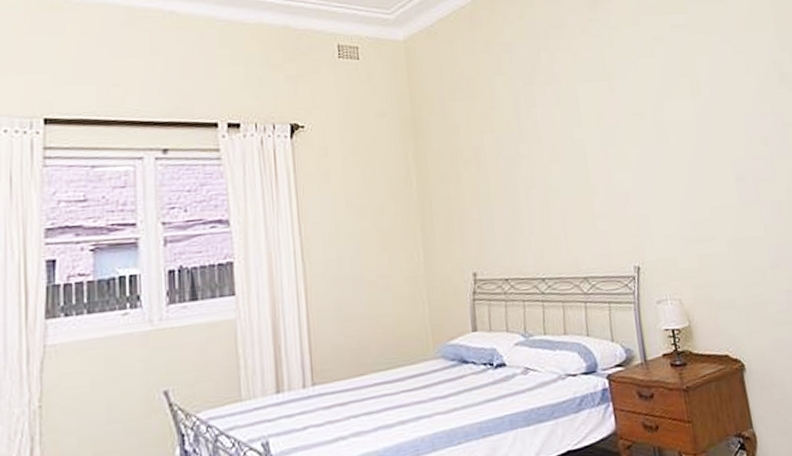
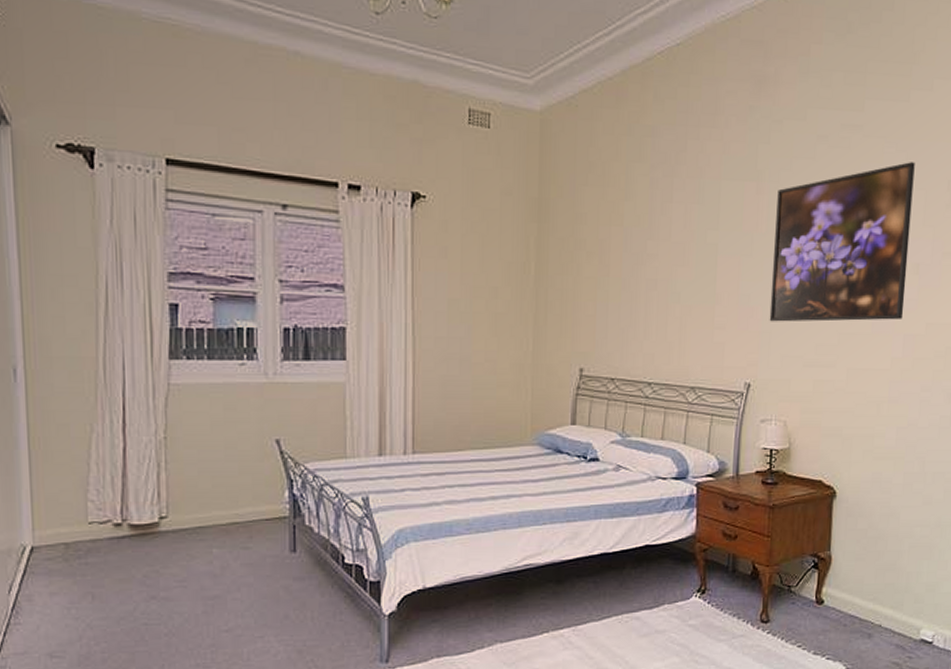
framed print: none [628,51,765,205] -> present [769,162,915,322]

